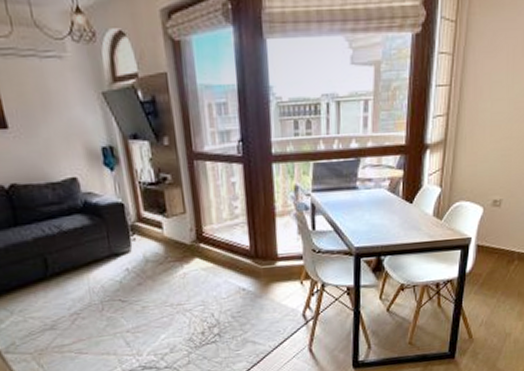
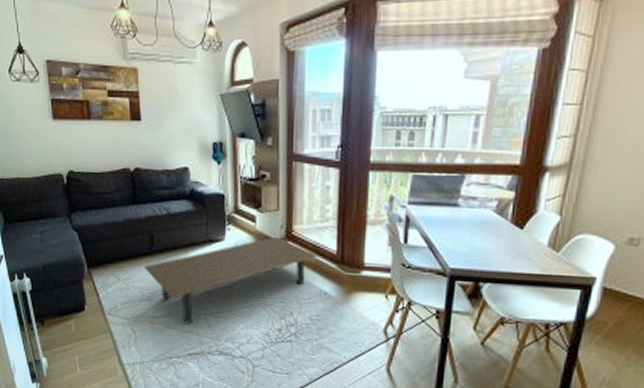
coffee table: none [39,240,233,347] -> present [143,236,319,325]

